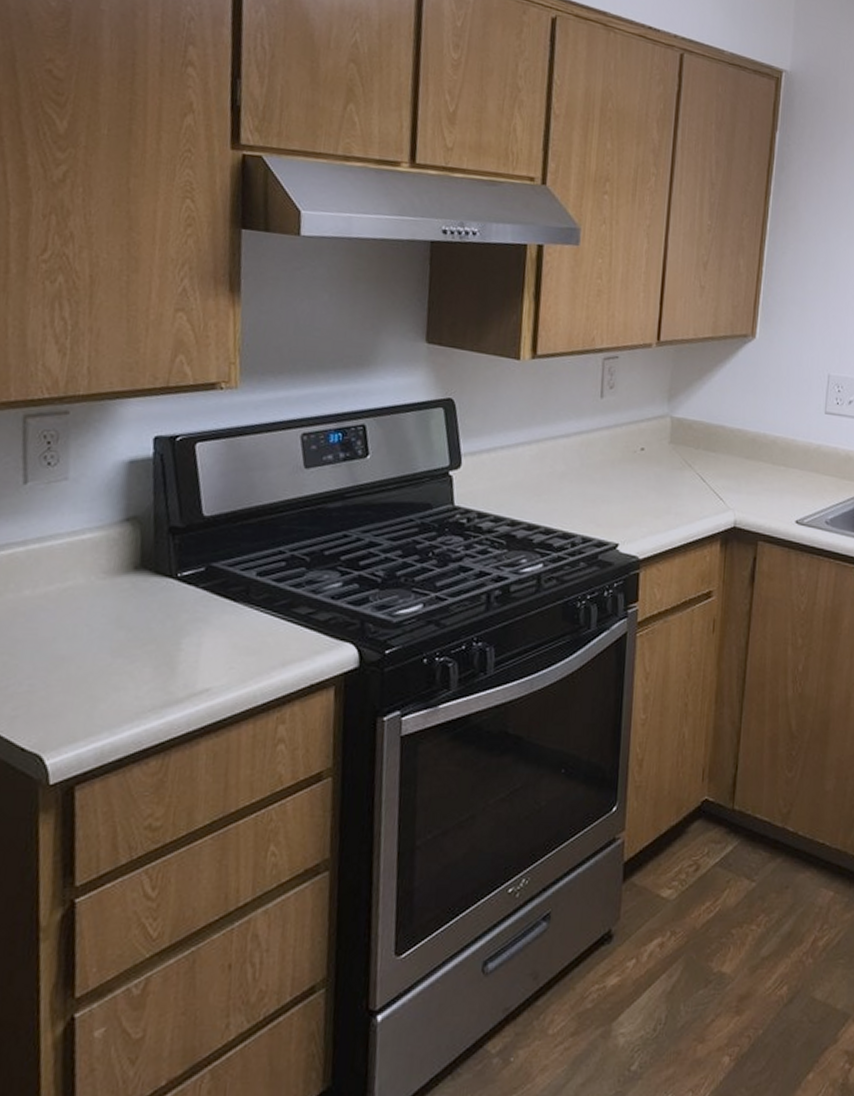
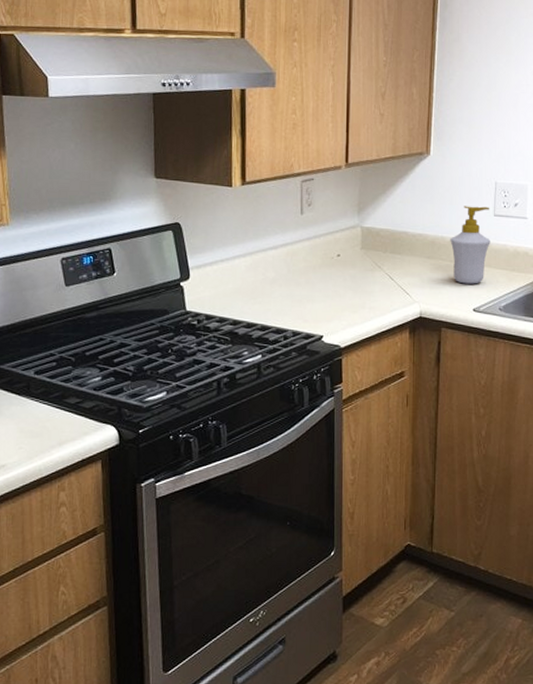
soap bottle: none [773,399,821,492] -> present [450,206,490,284]

